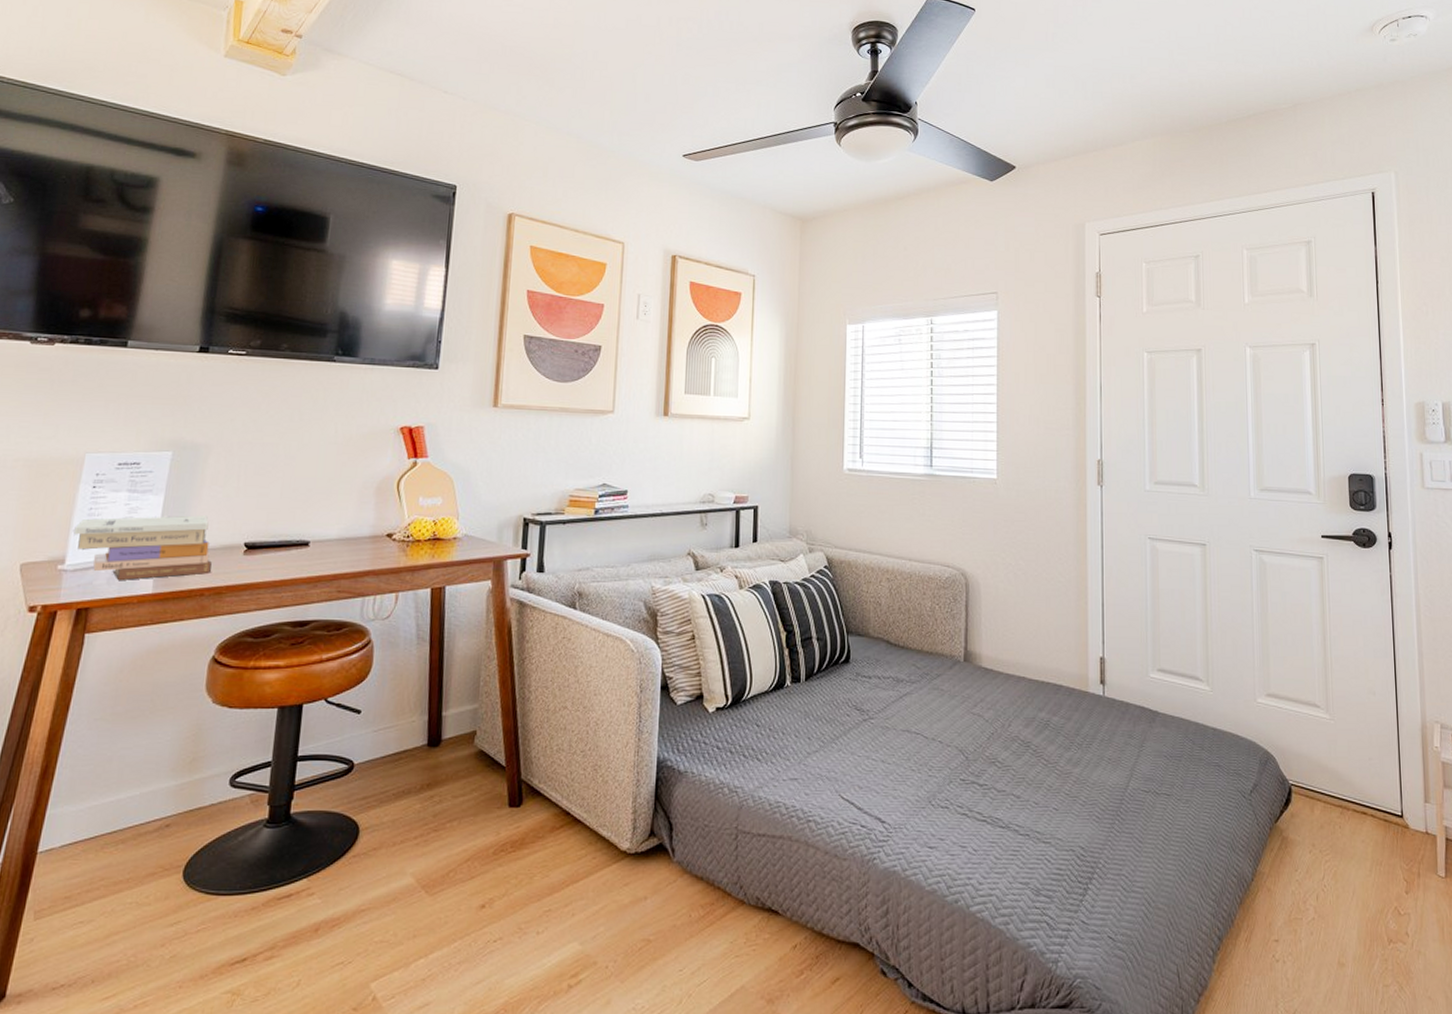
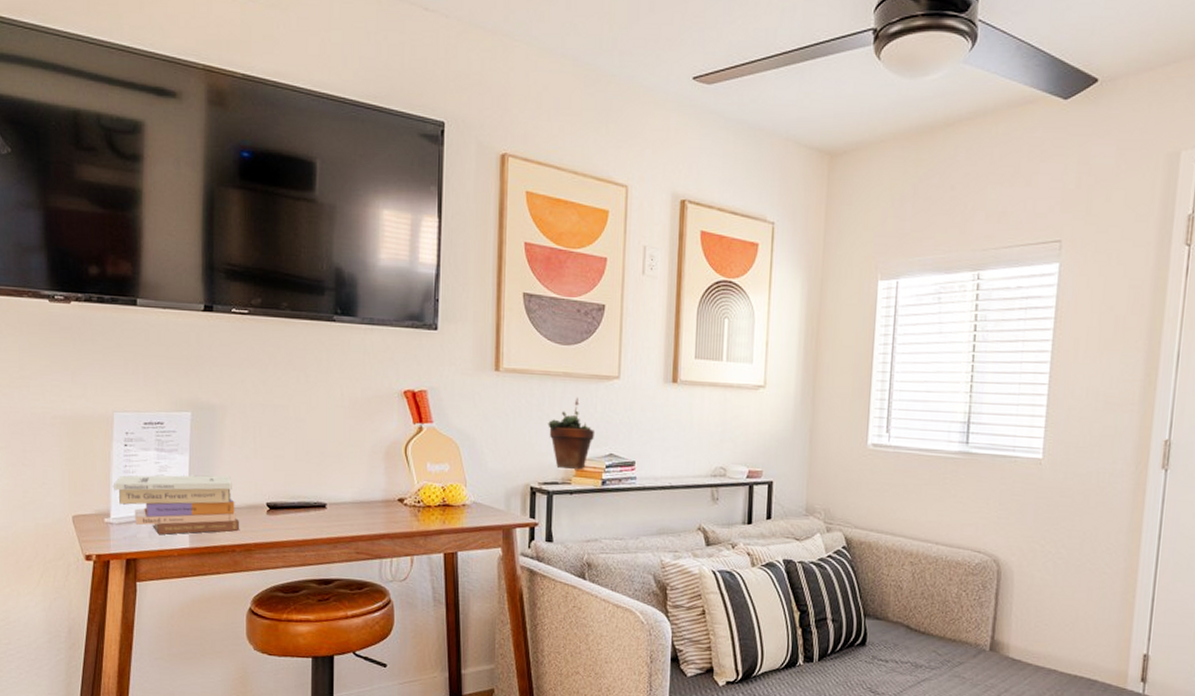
succulent plant: none [543,430,588,499] -> present [548,397,594,469]

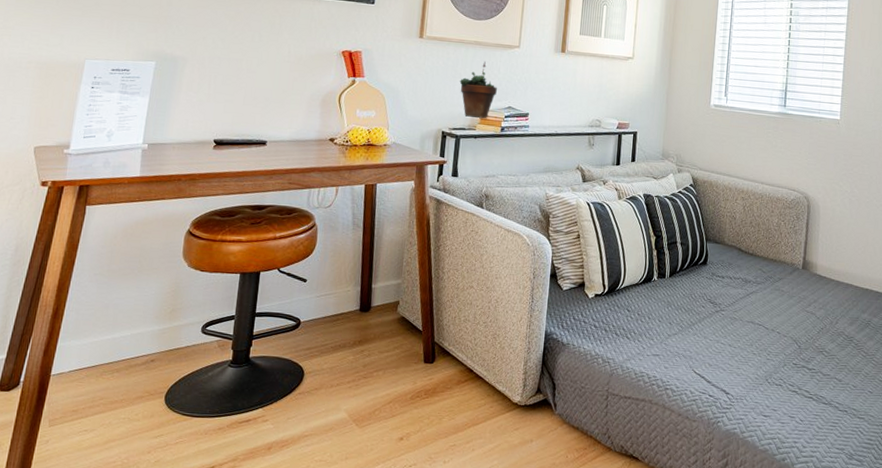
books: present [114,475,239,535] -> none [76,113,187,165]

